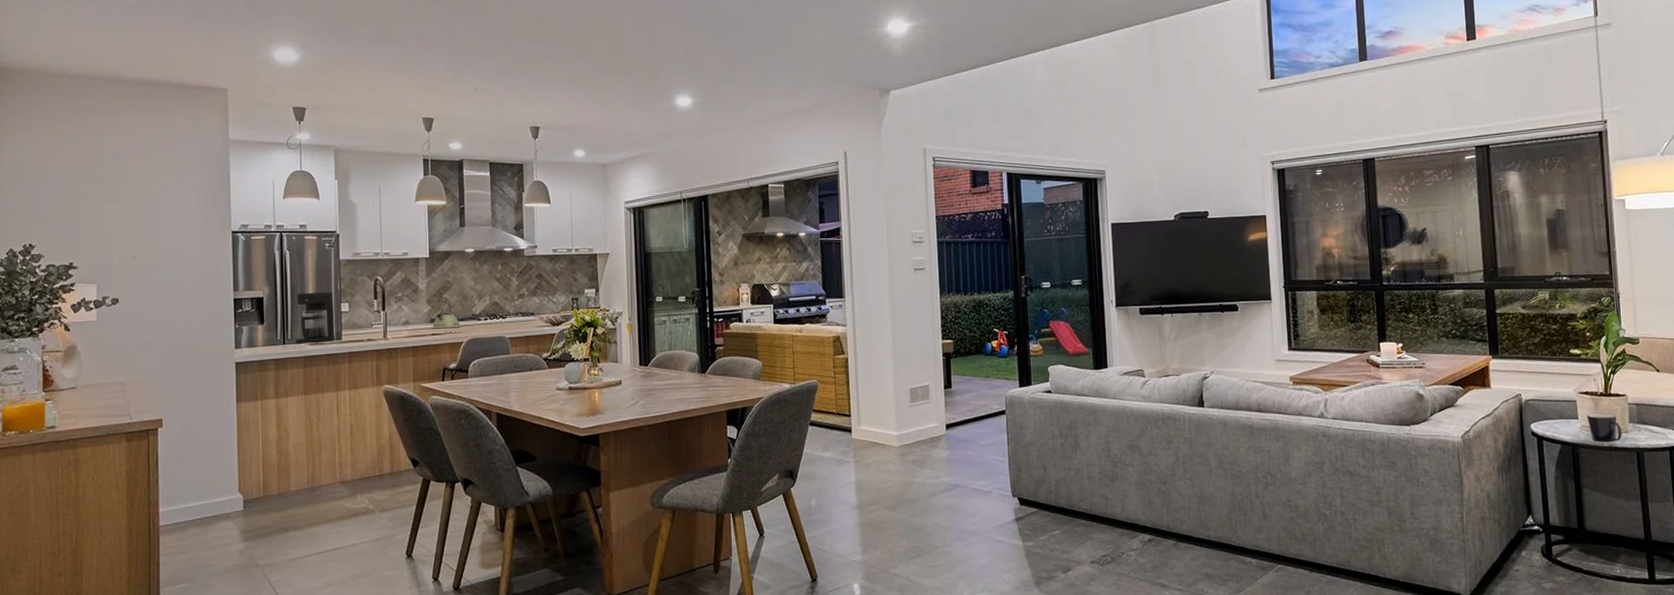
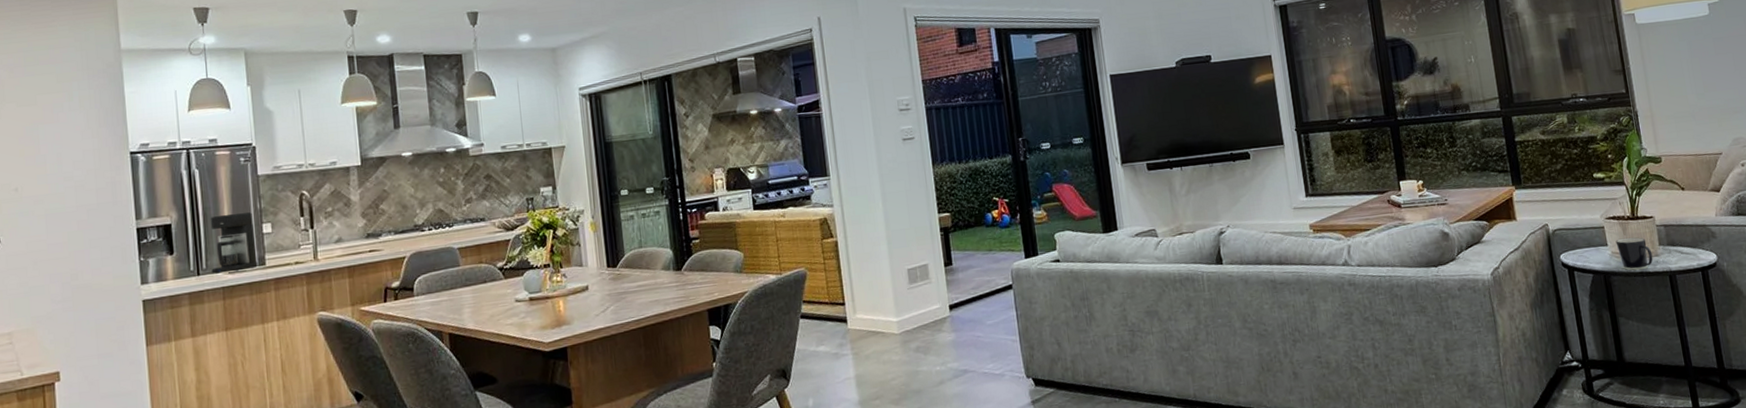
kettle: present [433,300,460,329] -> none [370,211,402,245]

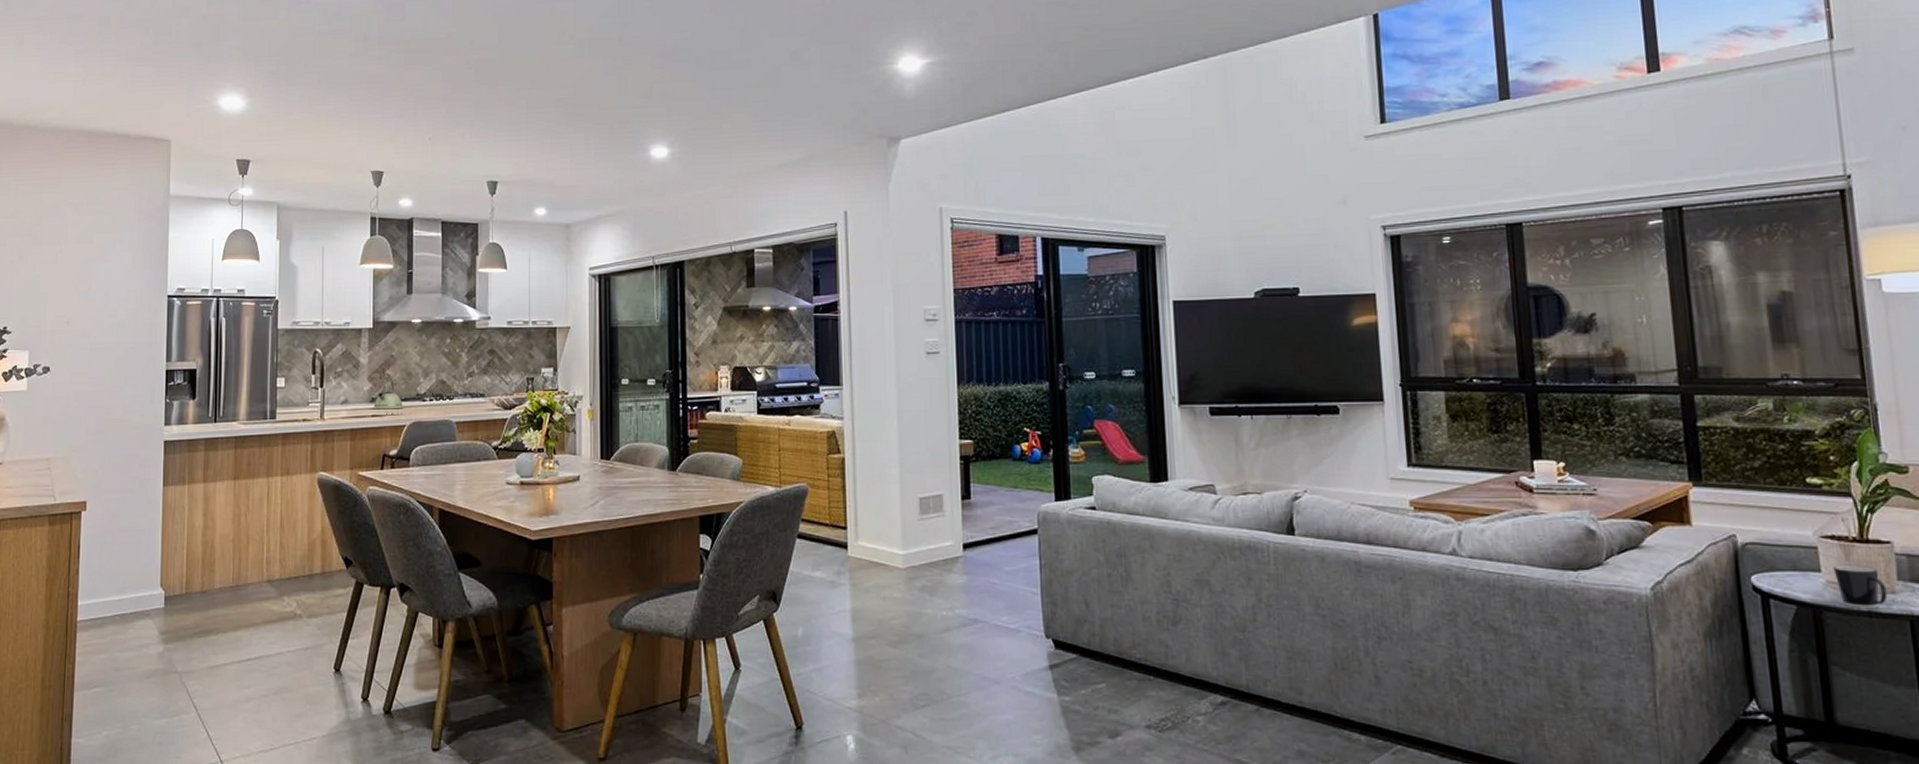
coffee maker: present [210,212,258,274] -> none [227,364,269,423]
kettle: none [370,211,402,245] -> present [373,377,403,410]

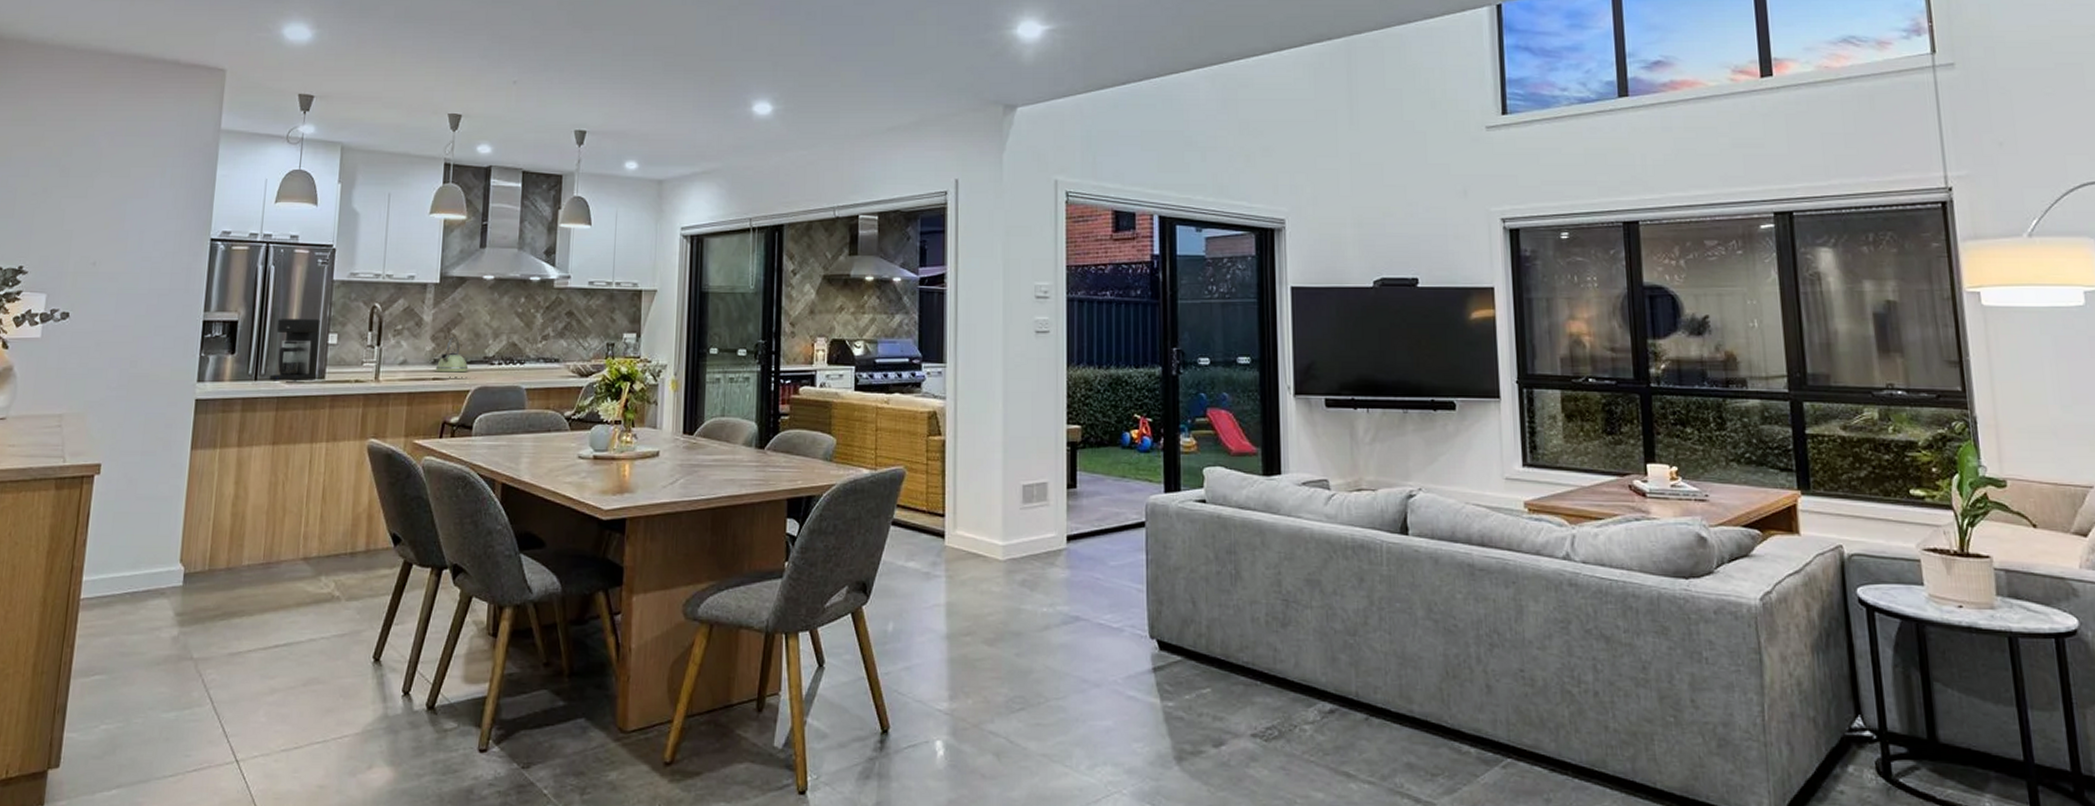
coffee maker: none [227,364,269,423] -> present [269,318,320,382]
mug: present [1833,564,1888,609] -> none [1935,578,1987,625]

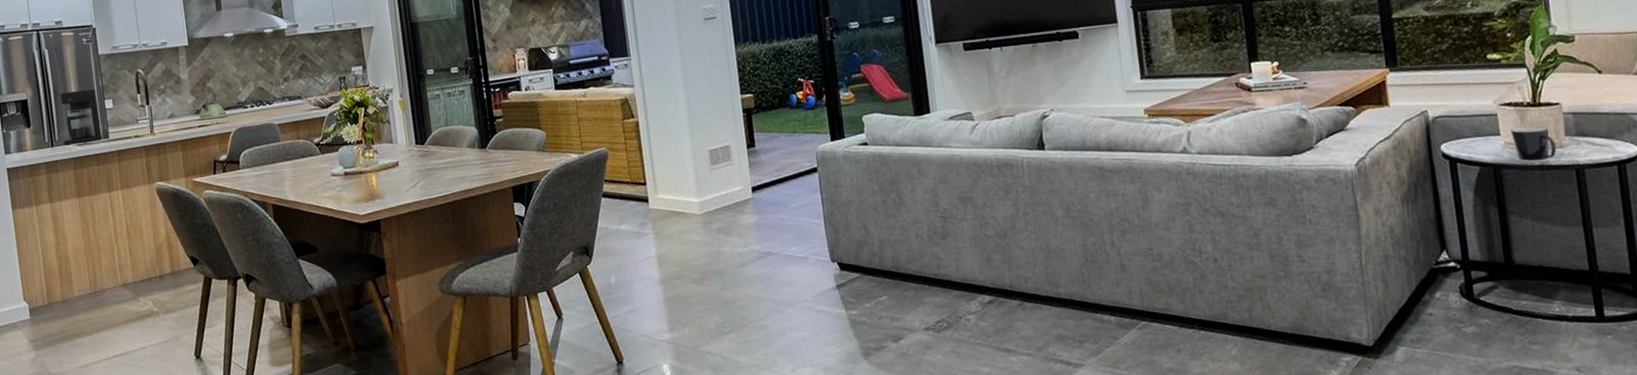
mug: none [1935,578,1987,625] -> present [1510,126,1557,164]

